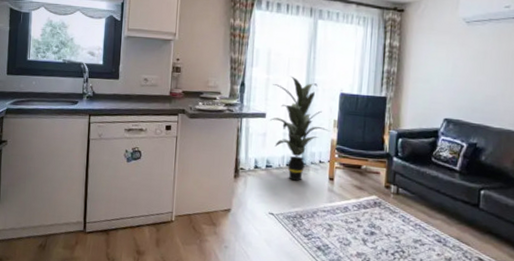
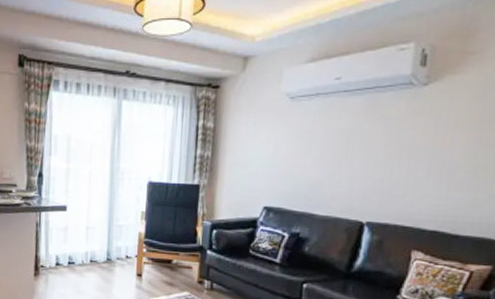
indoor plant: present [269,77,329,181] -> none [70,165,136,278]

